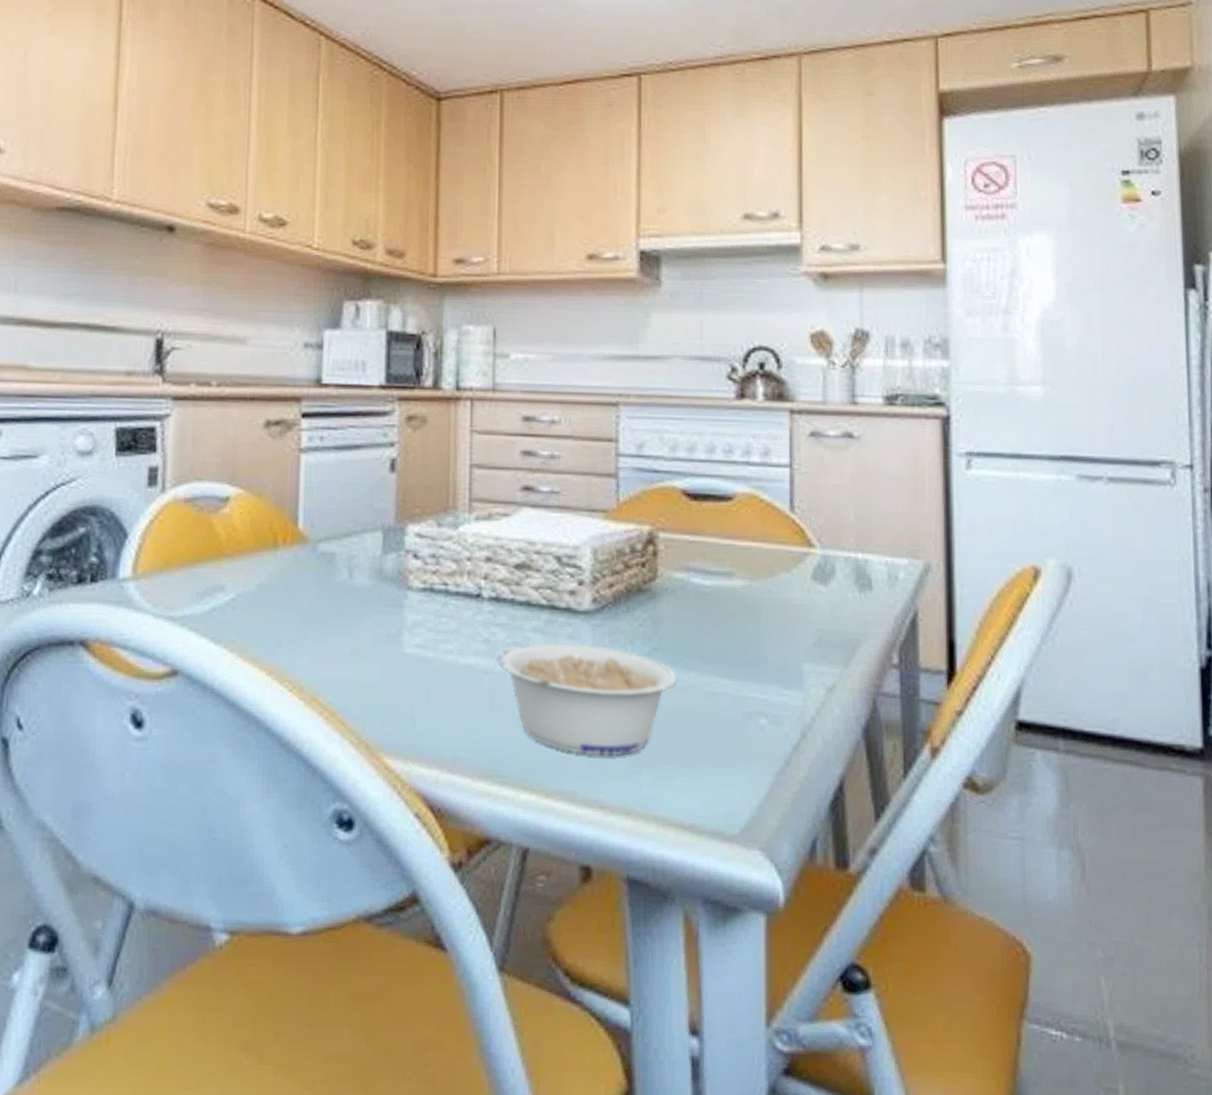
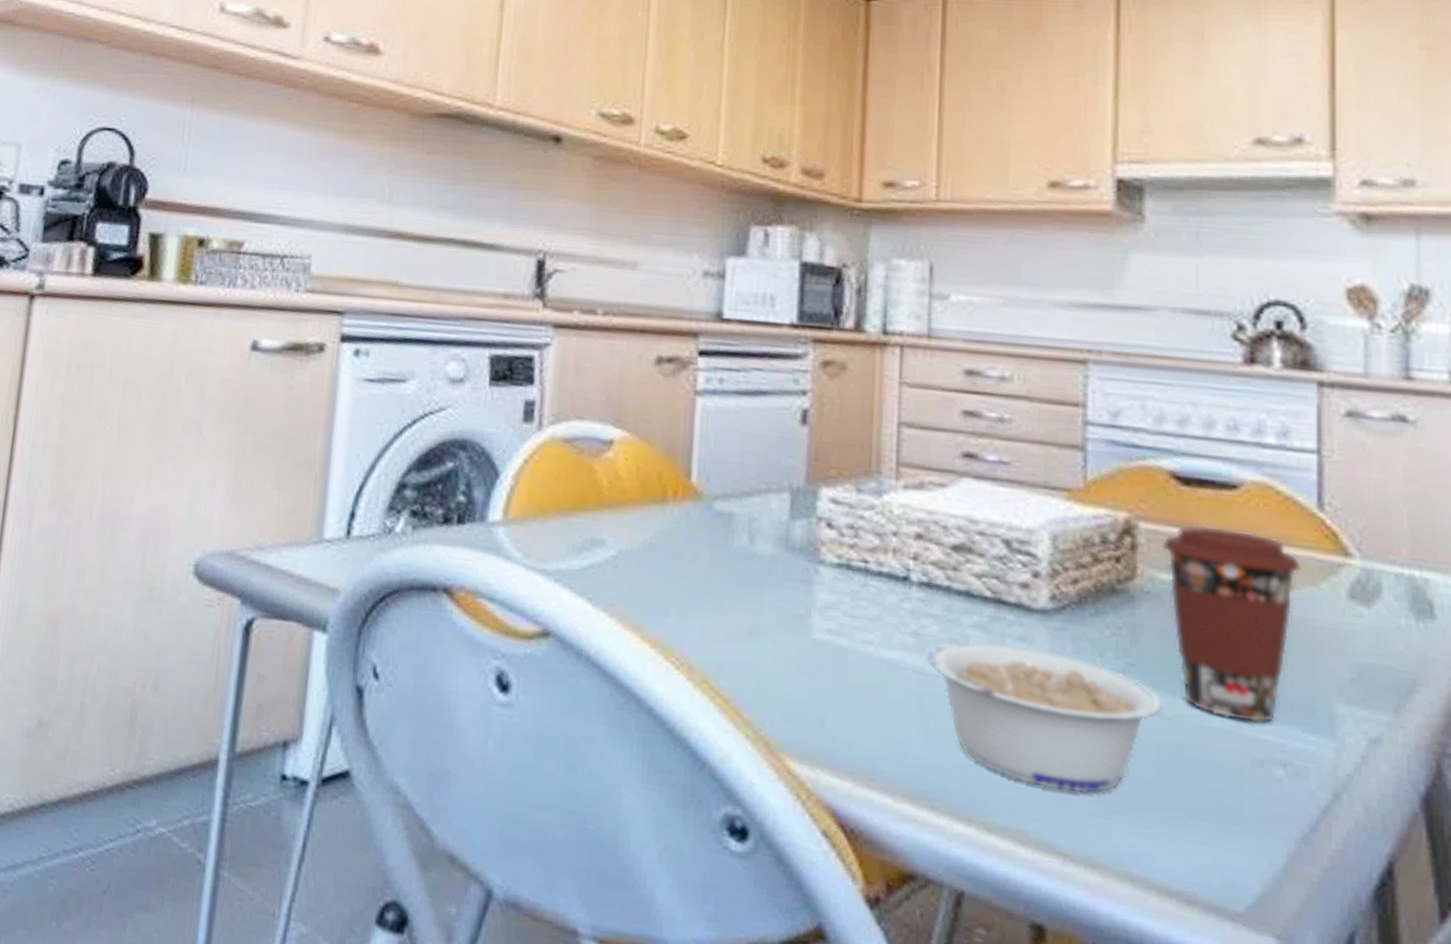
coffee cup: none [676,532,778,685] -> present [1162,525,1301,723]

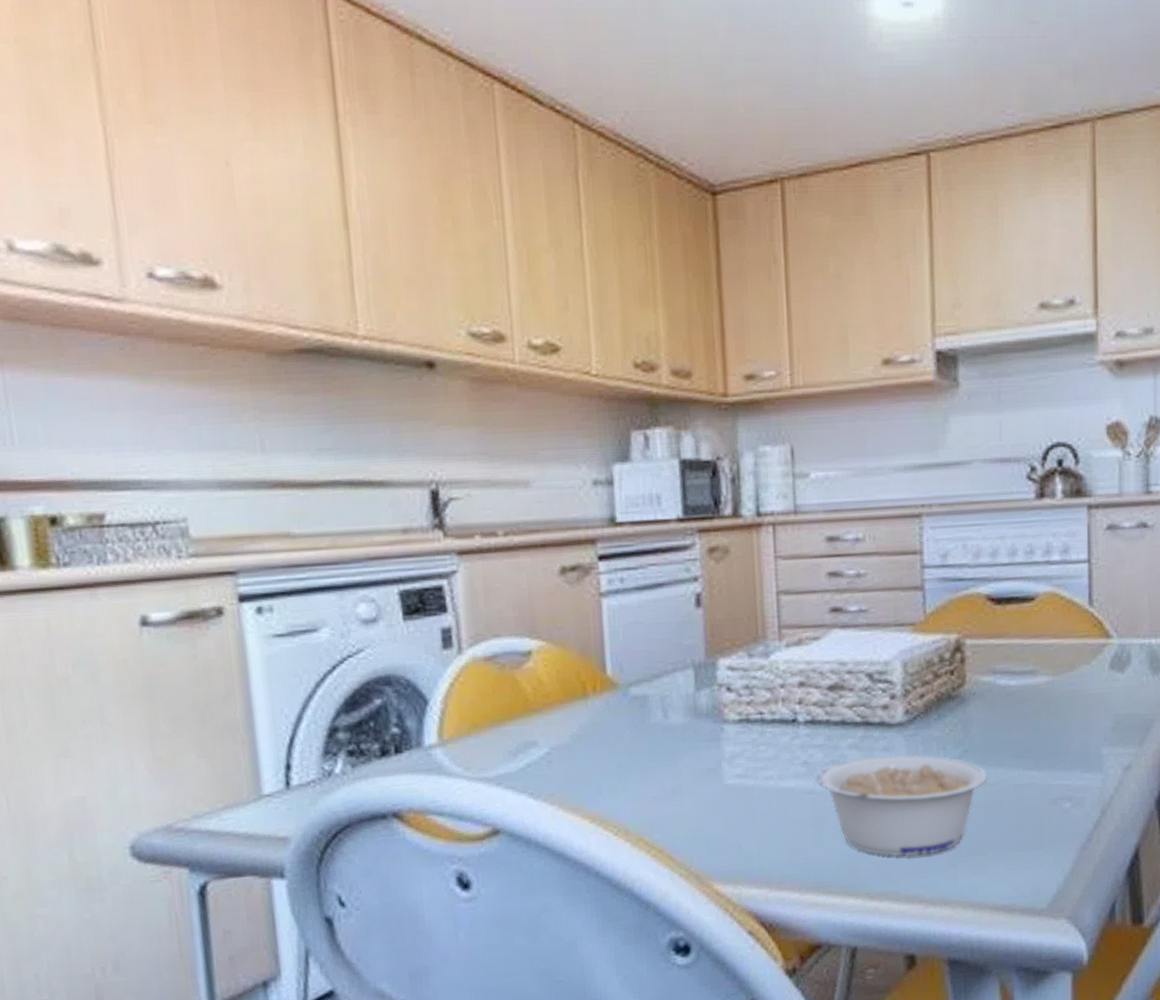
coffee cup: present [1162,525,1301,723] -> none [983,633,1078,775]

